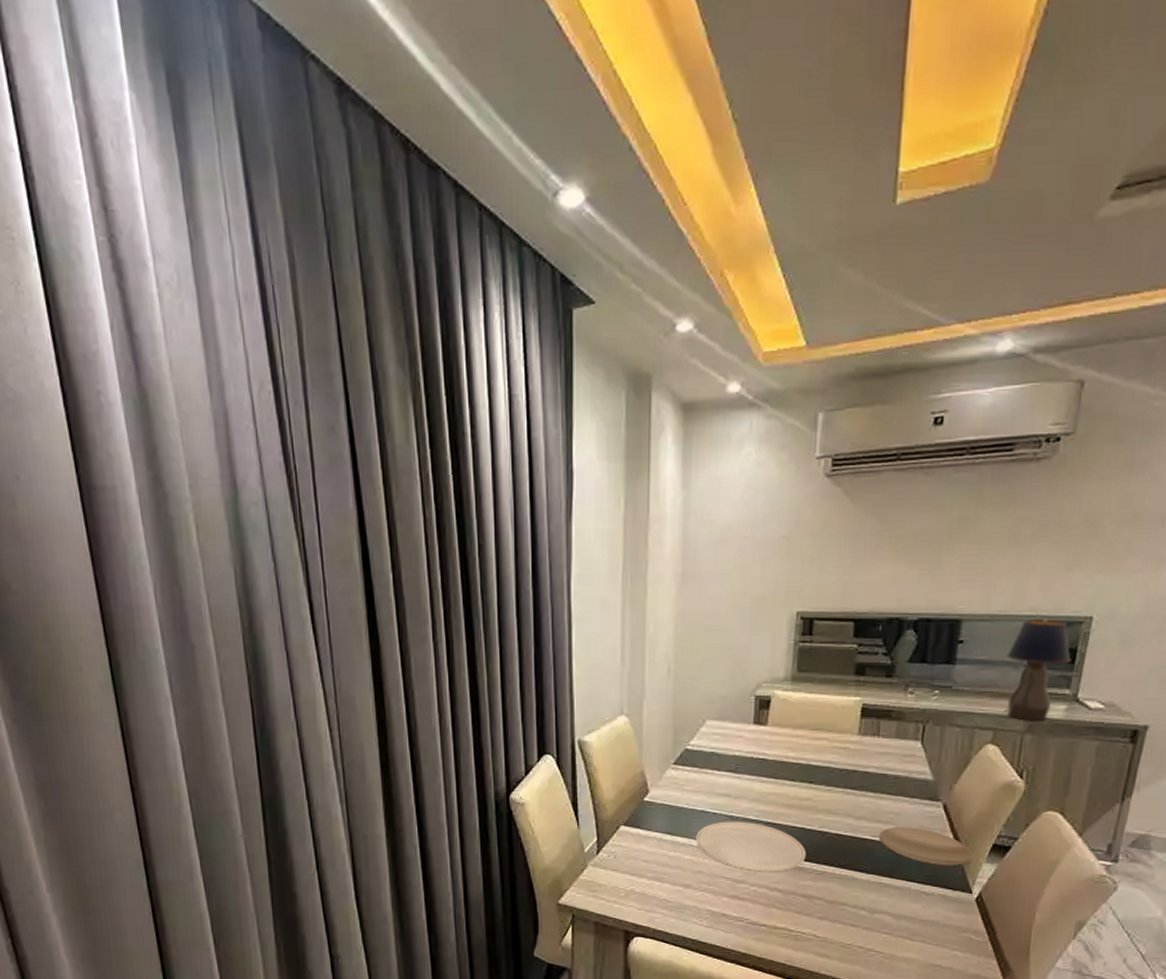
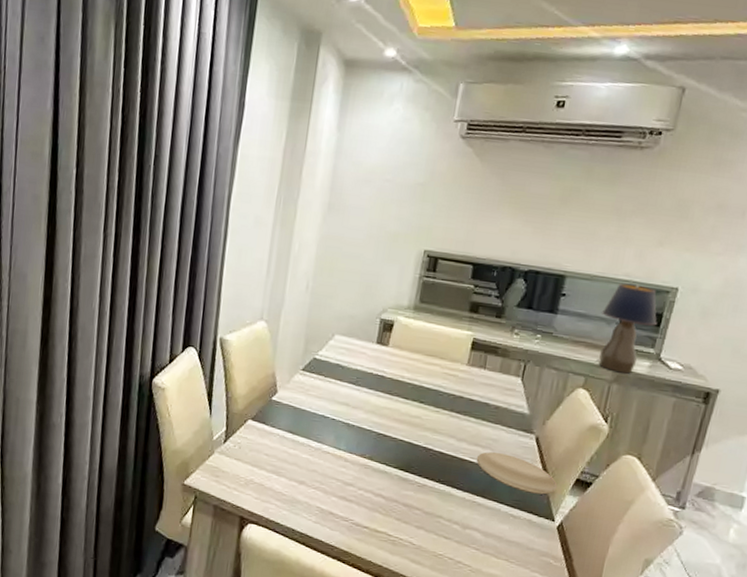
plate: present [696,821,806,873] -> none [314,427,411,481]

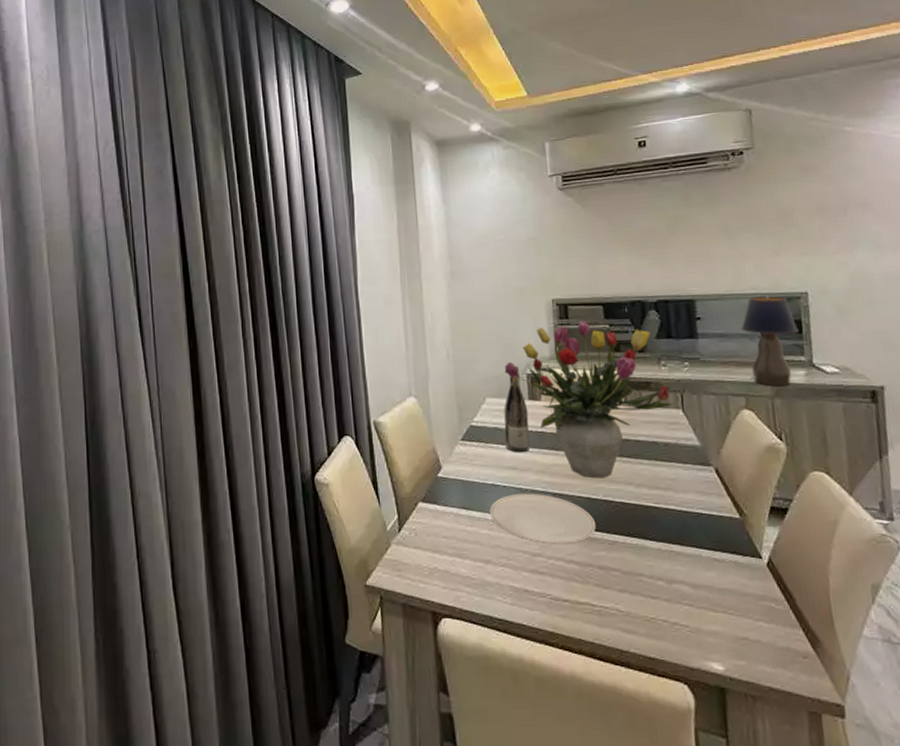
plate: none [314,427,411,481] -> present [490,493,596,545]
wine bottle: none [343,310,374,392] -> present [504,366,530,453]
flower arrangement: none [359,276,518,428] -> present [504,320,672,479]
plate: present [476,452,558,495] -> none [660,492,754,531]

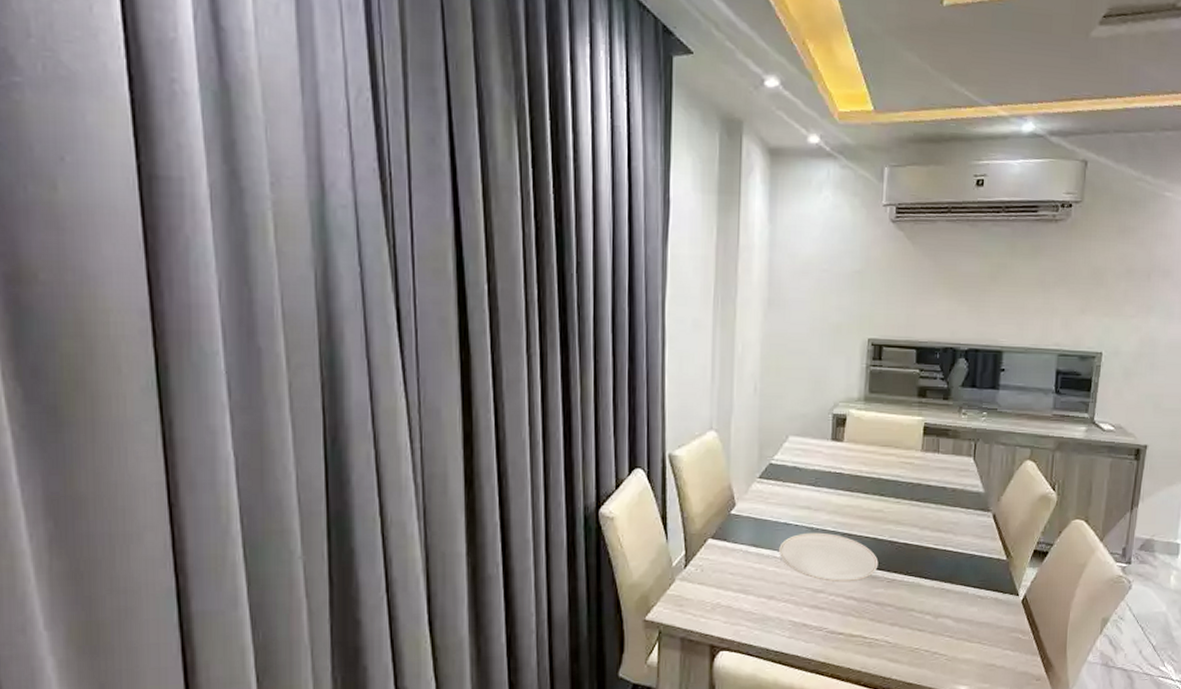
flower arrangement: present [504,320,672,479] -> none [811,363,968,520]
wine bottle: present [504,366,530,453] -> none [803,405,829,493]
table lamp: present [740,296,799,387] -> none [1038,353,1088,440]

